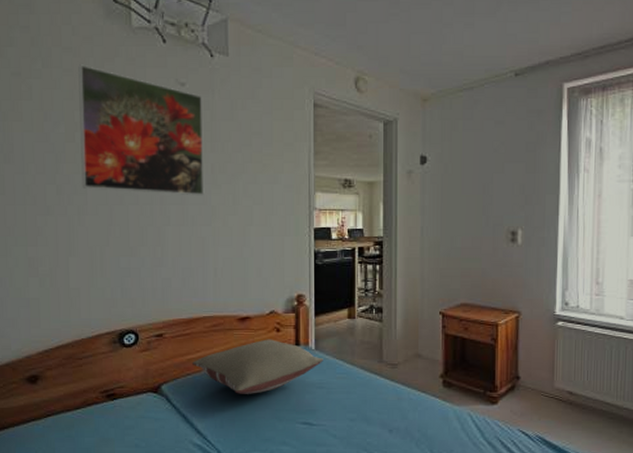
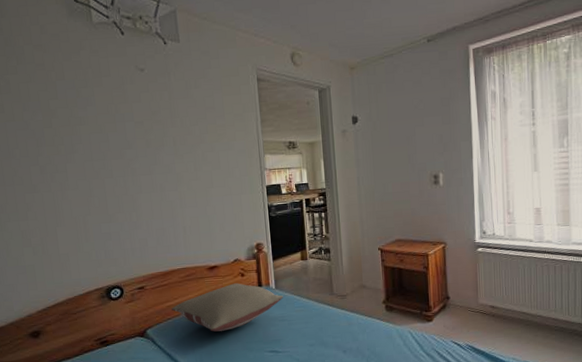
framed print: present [78,64,205,195] -> none [49,59,169,168]

